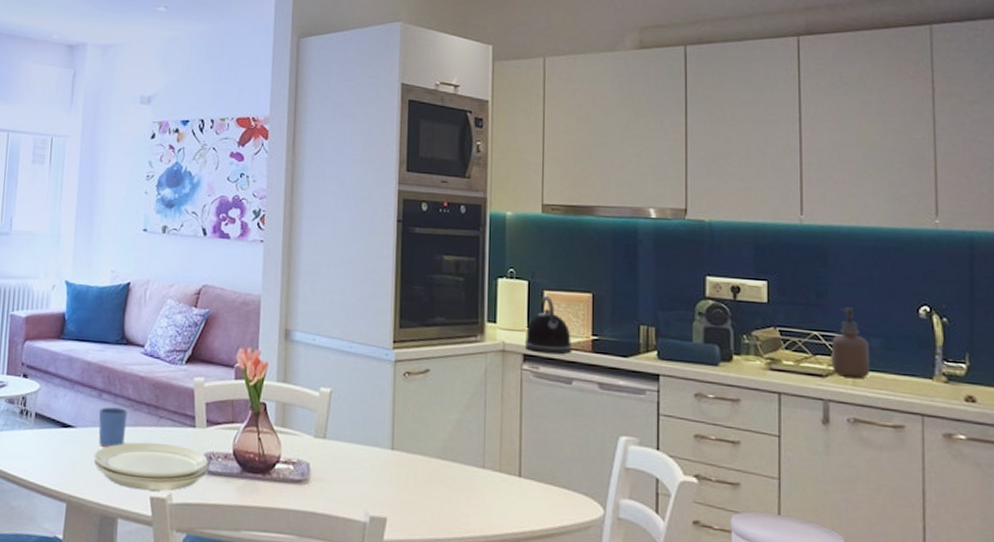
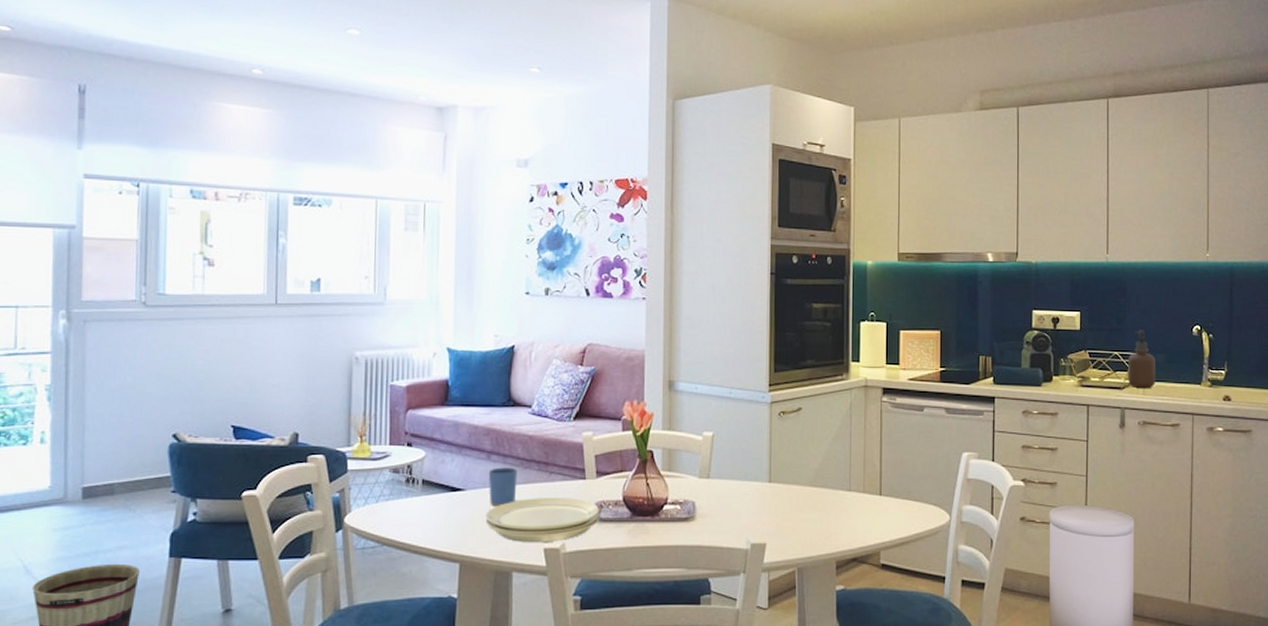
kettle: present [524,295,573,354] -> none [883,334,924,386]

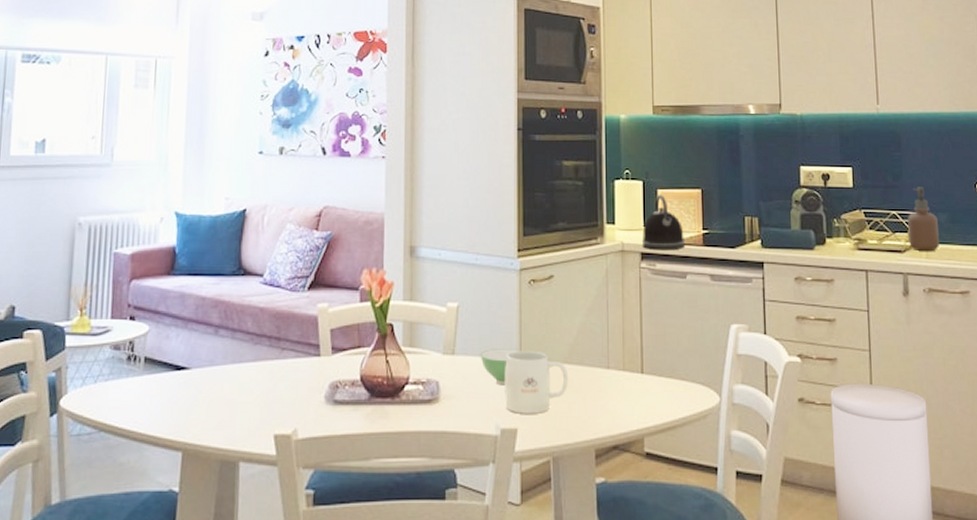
plate: present [485,498,600,542] -> none [211,377,336,427]
mug: present [488,467,518,506] -> none [215,343,247,387]
bowl: none [733,473,771,506] -> present [480,349,522,386]
mug: none [755,475,814,530] -> present [505,350,569,414]
kettle: none [883,334,924,386] -> present [641,194,686,251]

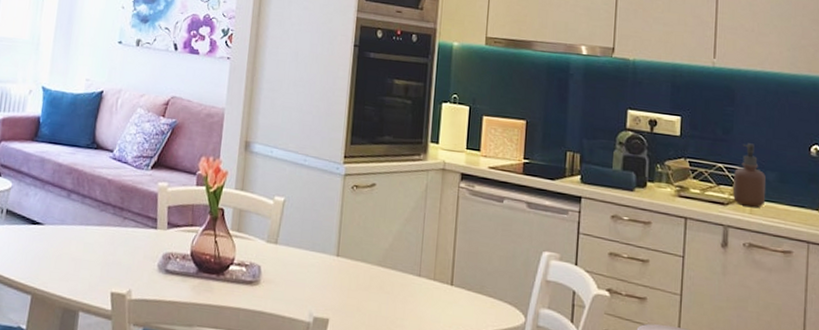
bowl: present [480,349,522,386] -> none [300,243,340,278]
mug: present [505,350,569,414] -> none [320,248,382,309]
kettle: present [641,194,686,251] -> none [463,120,506,175]

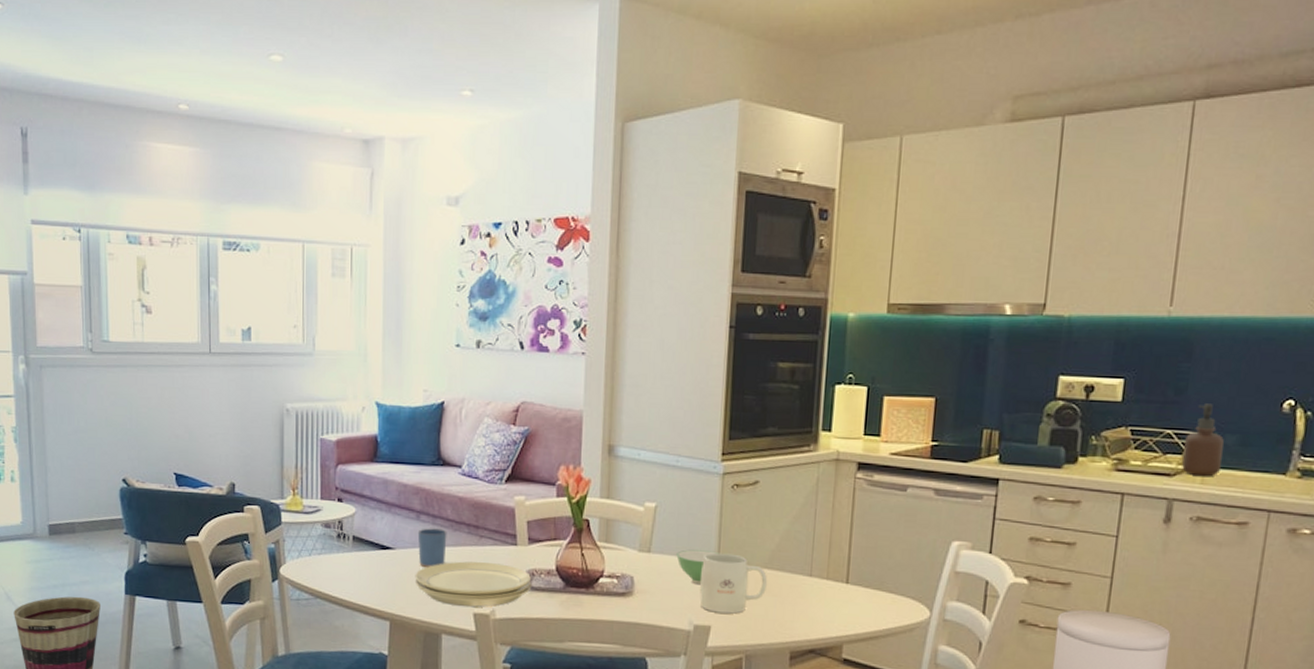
plate: none [59,240,168,287] -> present [415,561,532,607]
mug: none [65,206,94,245] -> present [417,528,447,567]
bowl: none [300,243,340,278] -> present [676,549,720,585]
mug: none [320,248,382,309] -> present [700,553,768,614]

